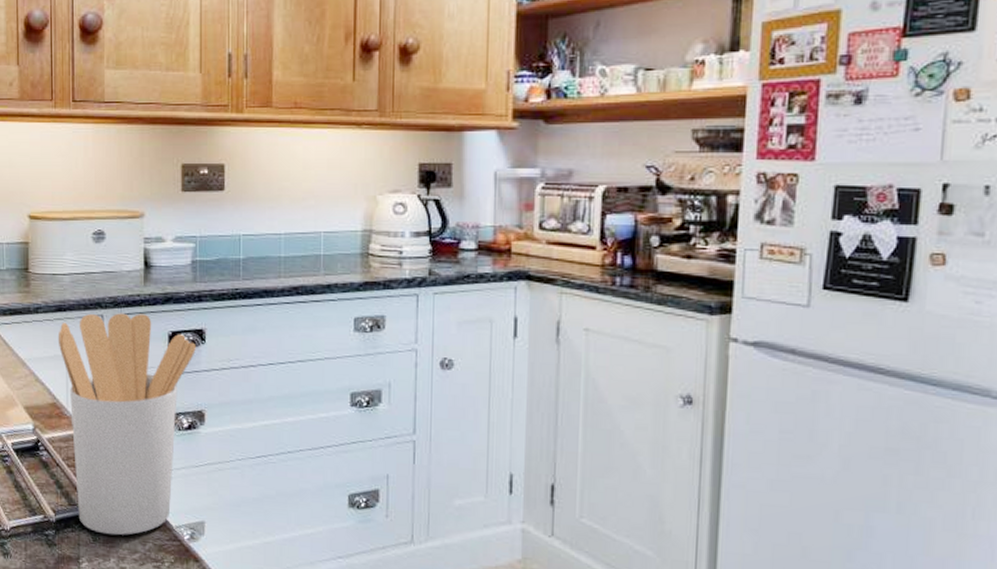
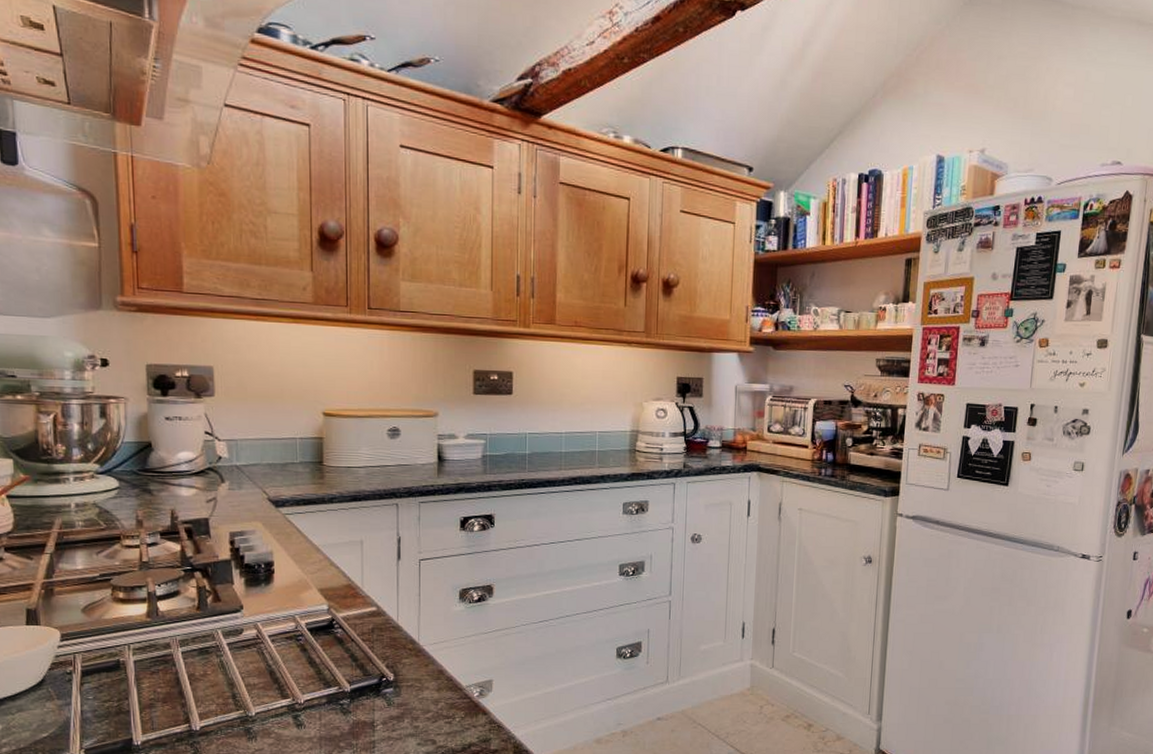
utensil holder: present [57,313,196,536] -> none [353,501,485,699]

